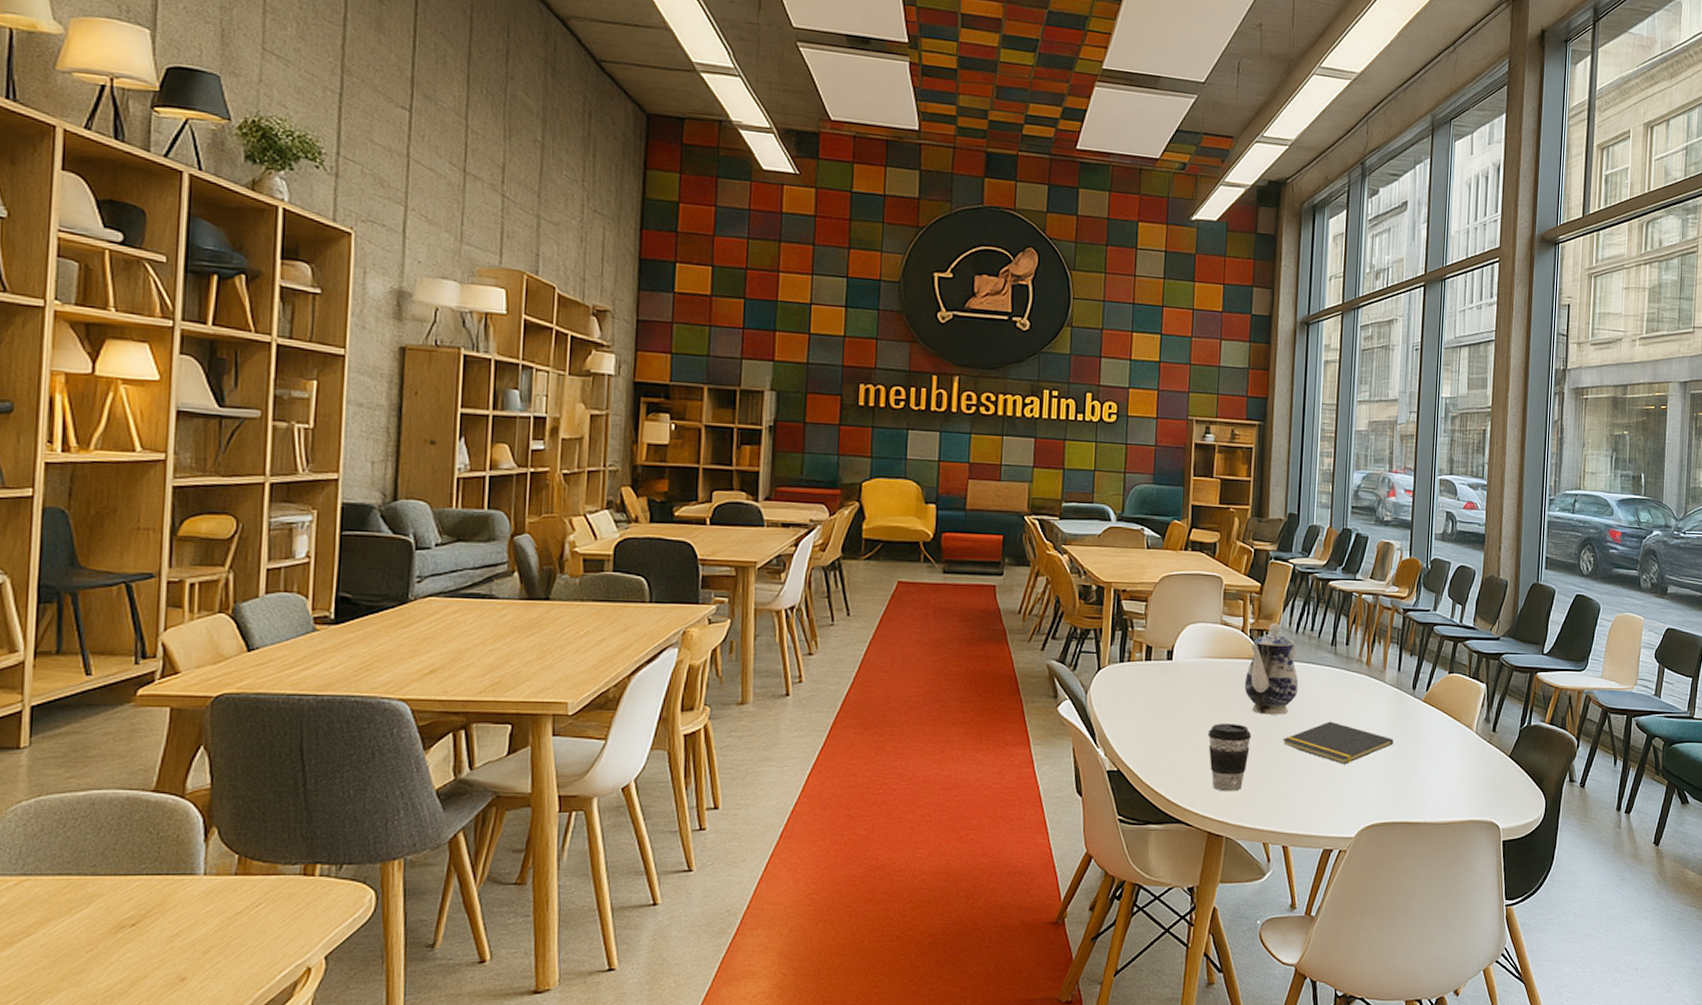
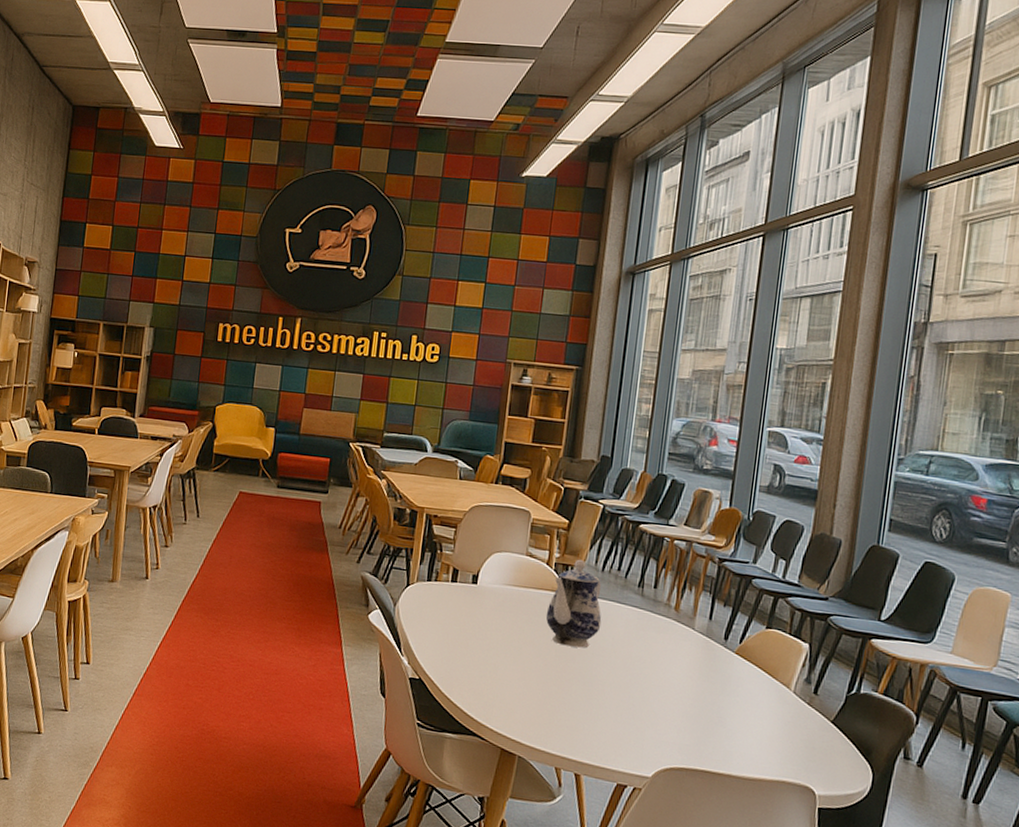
coffee cup: present [1207,724,1252,792] -> none [506,648,551,715]
notepad: present [1283,721,1394,765] -> none [581,660,700,705]

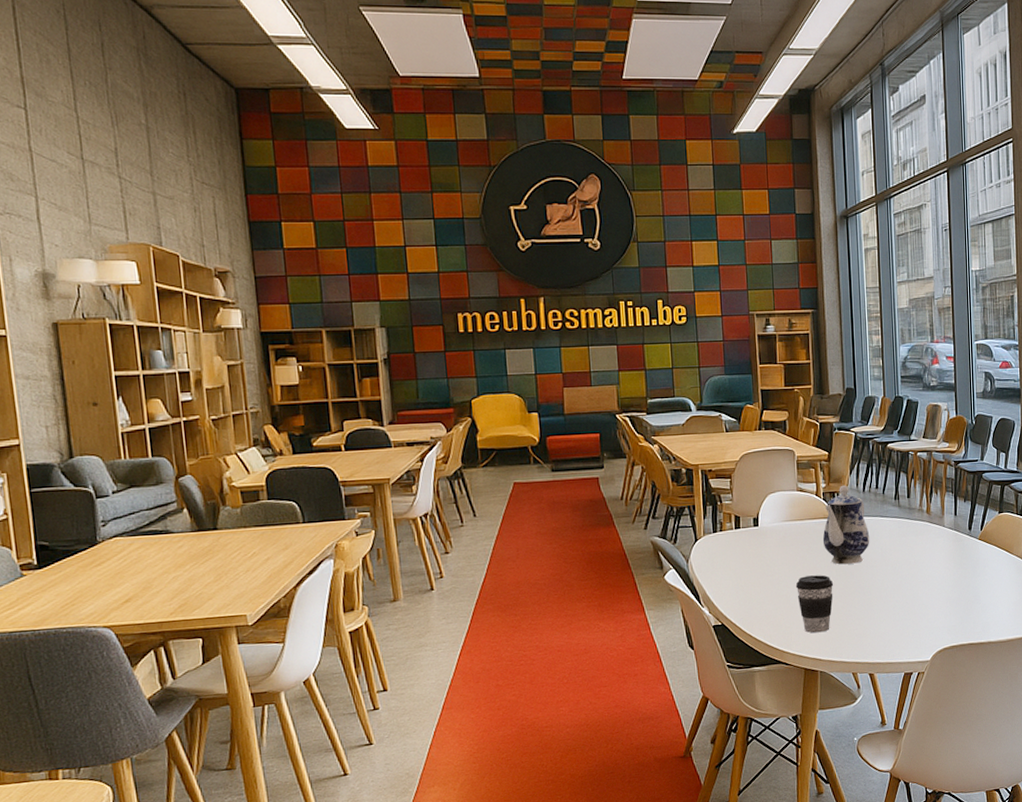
coffee cup: none [506,648,551,715] -> present [795,575,834,633]

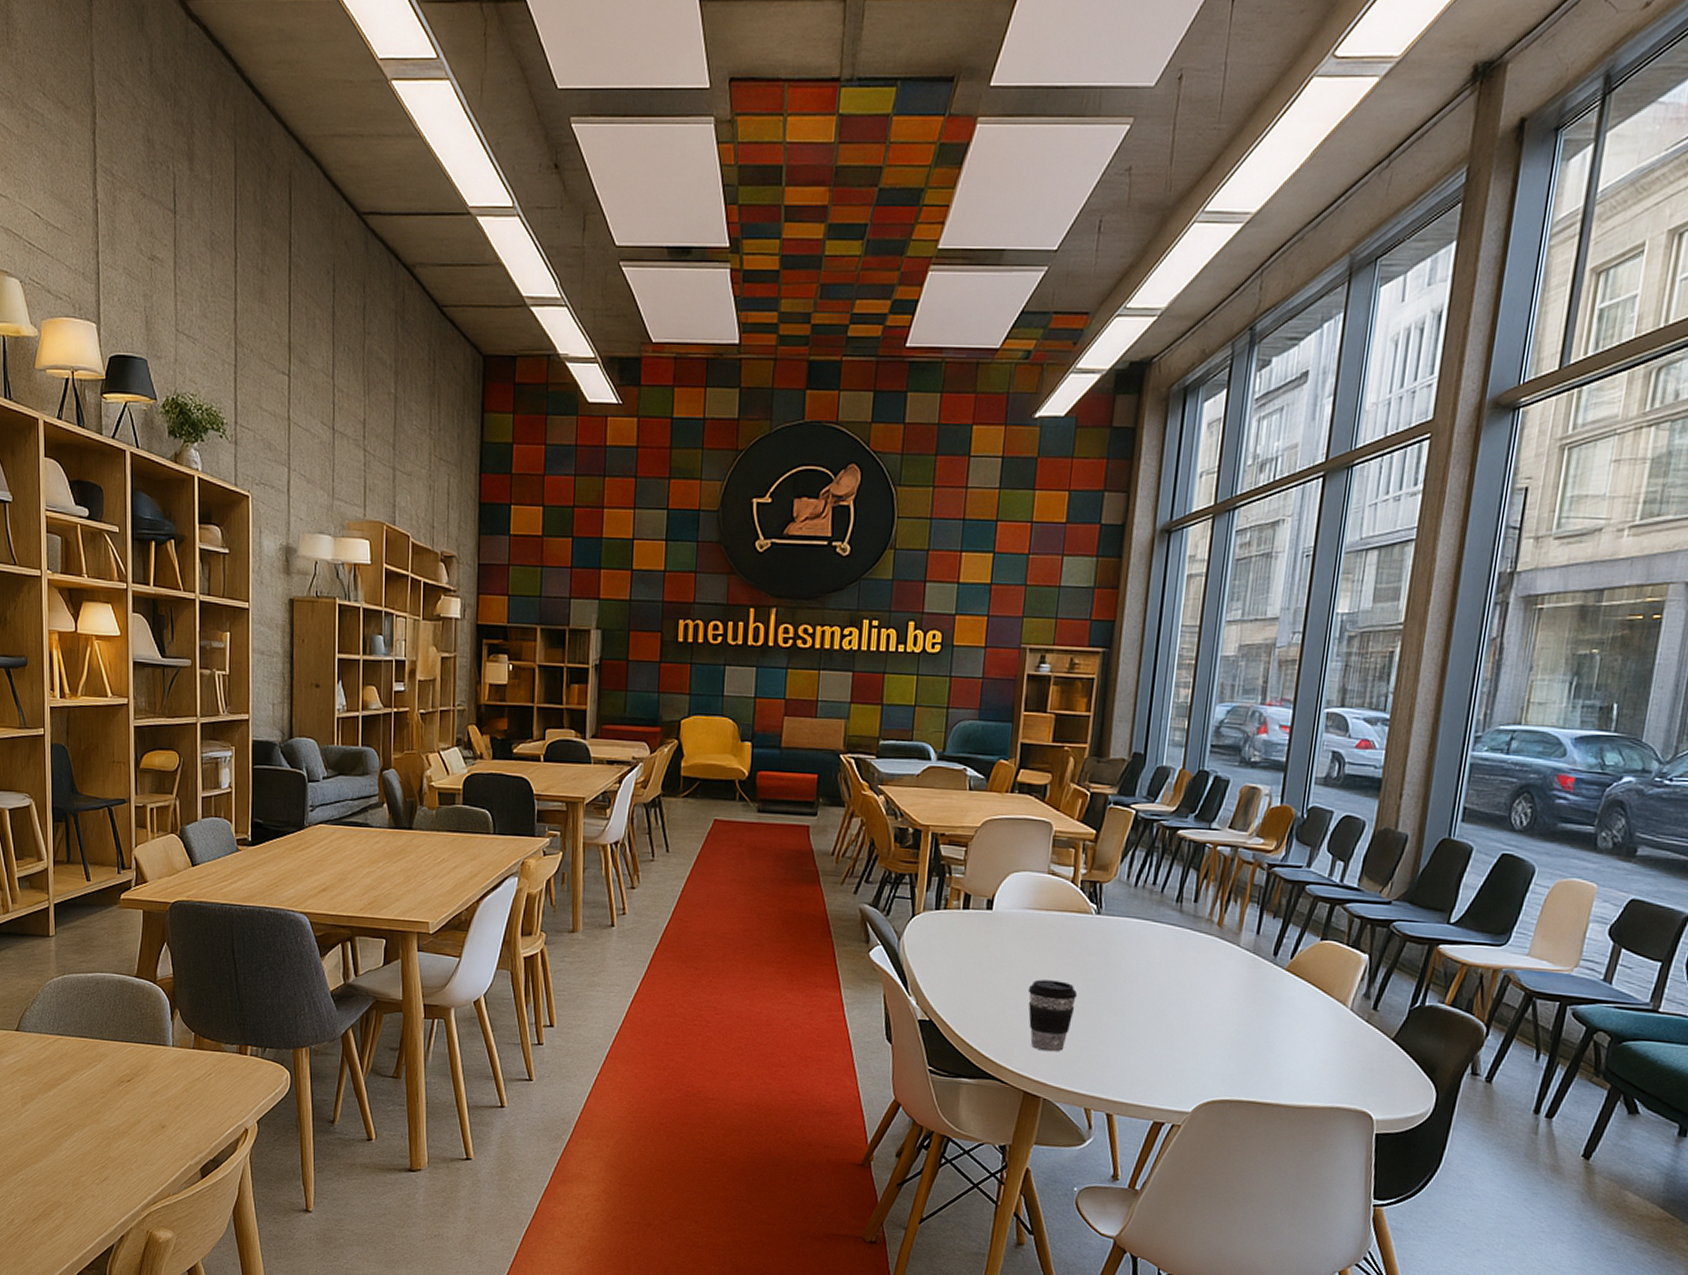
teapot: present [822,485,870,565] -> none [1071,874,1135,975]

